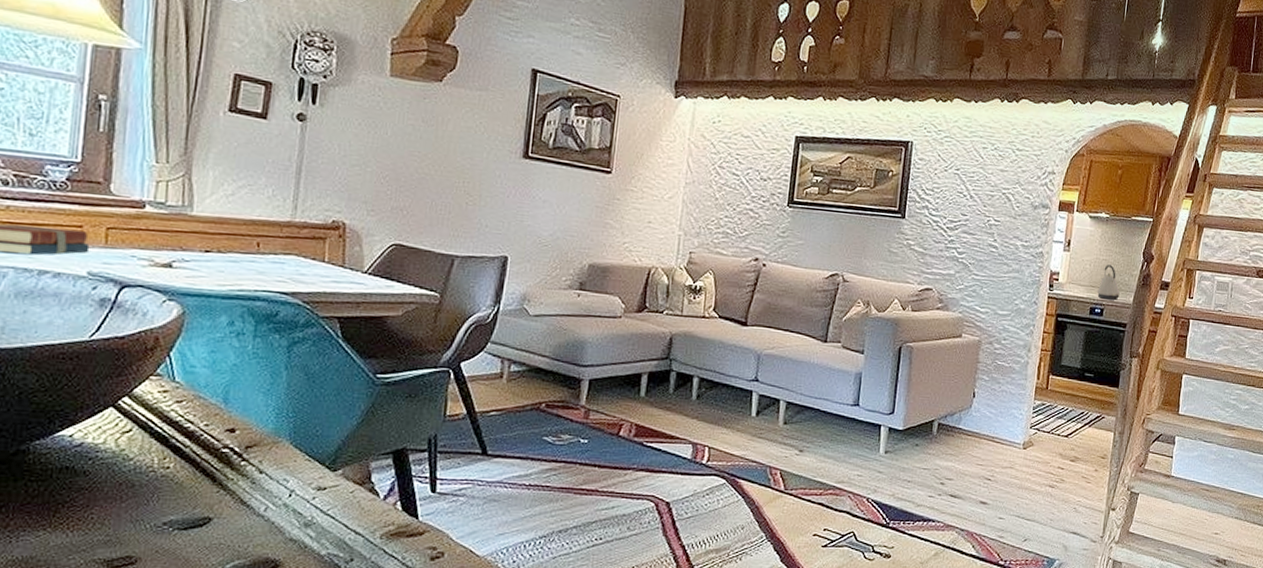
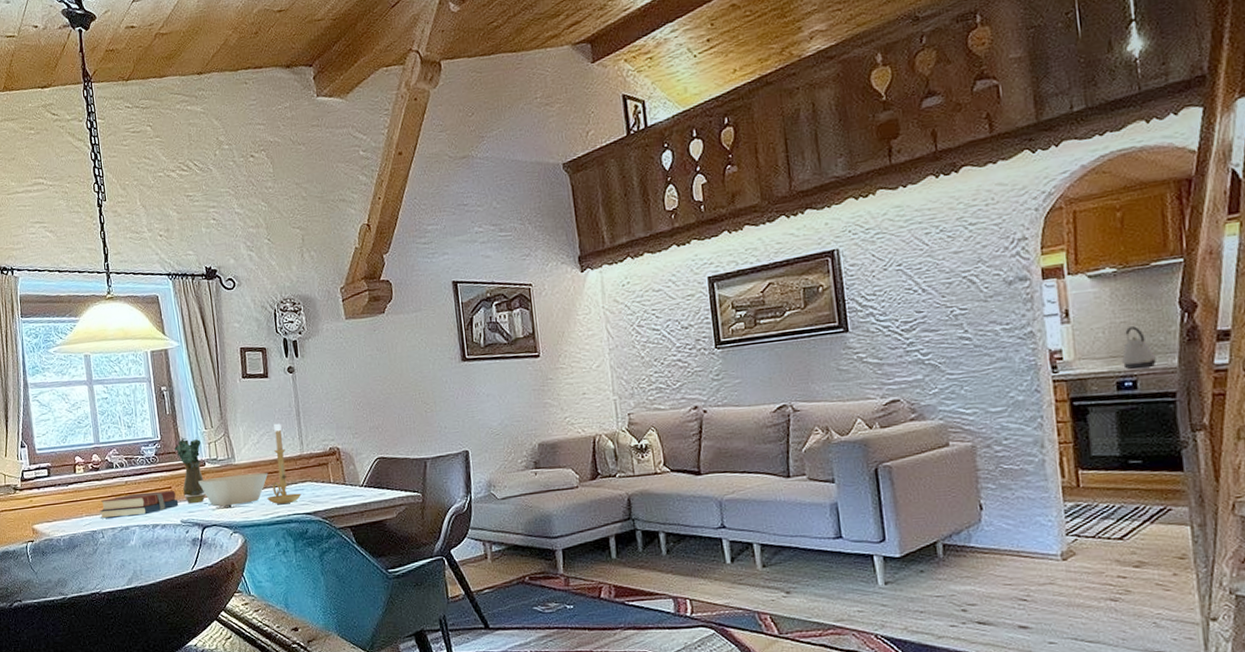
vase: none [100,164,145,255] -> present [174,436,206,505]
bowl: none [128,225,237,267] -> present [198,472,268,507]
candle holder: none [228,176,280,277] -> present [267,423,302,505]

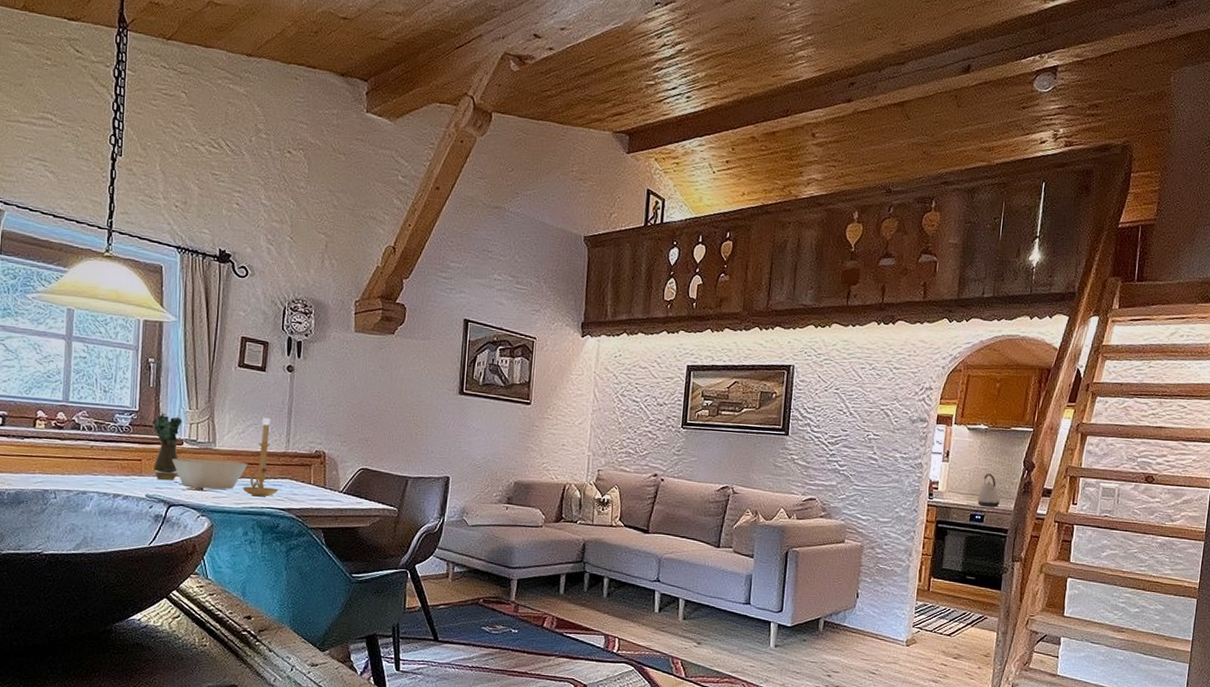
books: present [99,490,179,519] -> none [55,459,147,483]

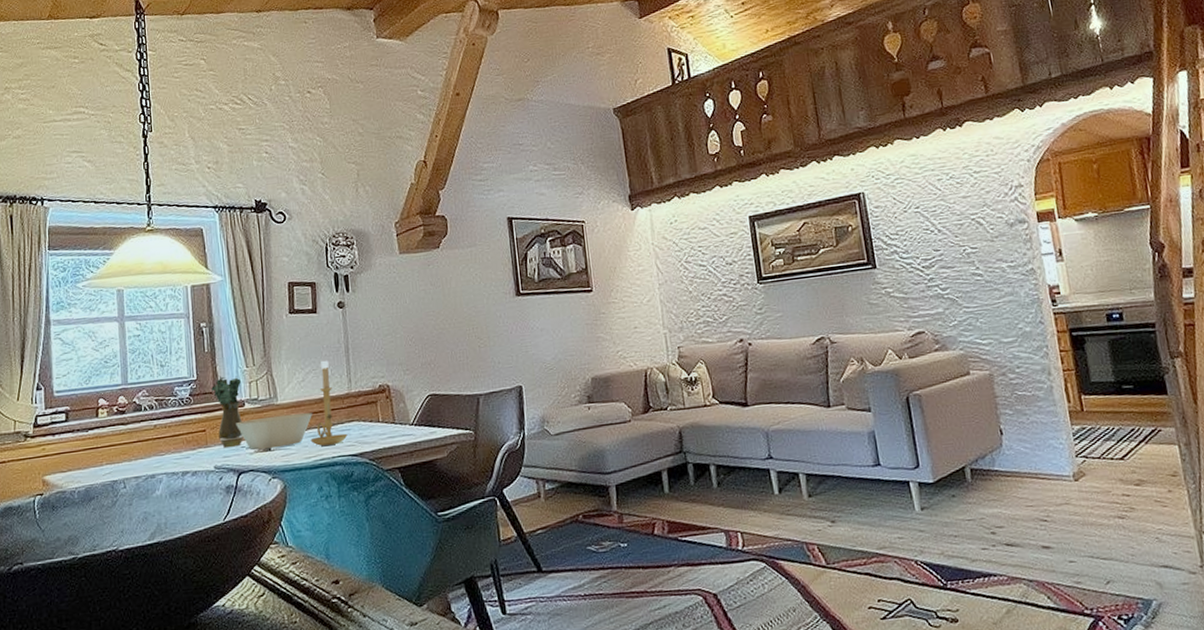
kettle: present [976,473,1001,508] -> none [1108,264,1137,304]

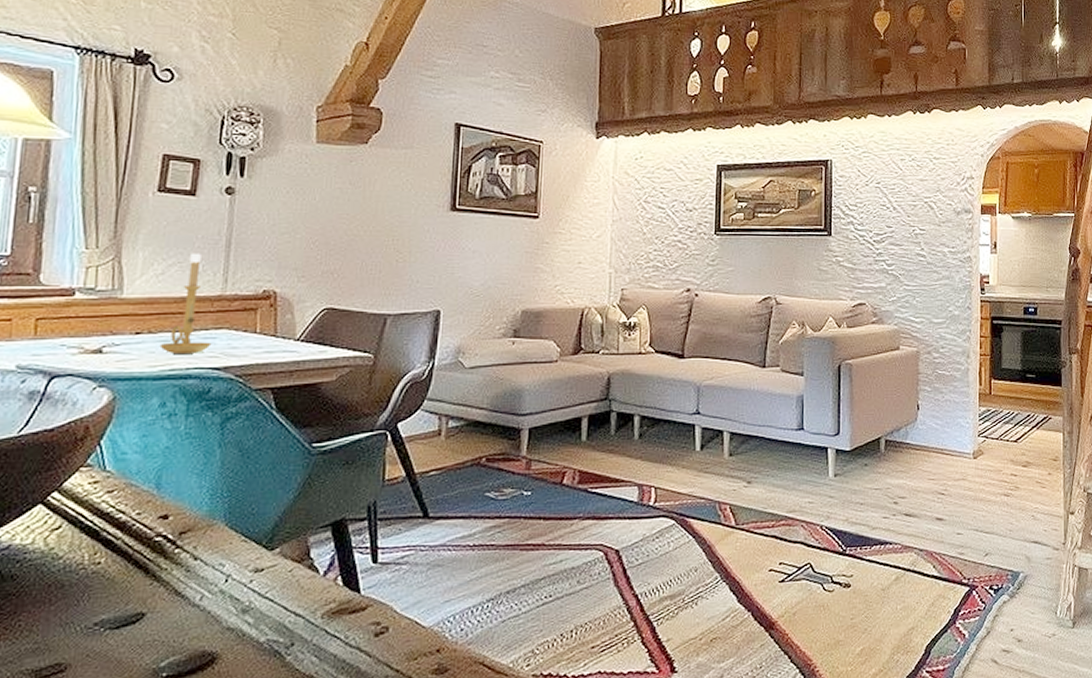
vase: present [211,375,244,449] -> none [29,254,74,345]
bowl: present [236,412,312,451] -> none [57,311,168,351]

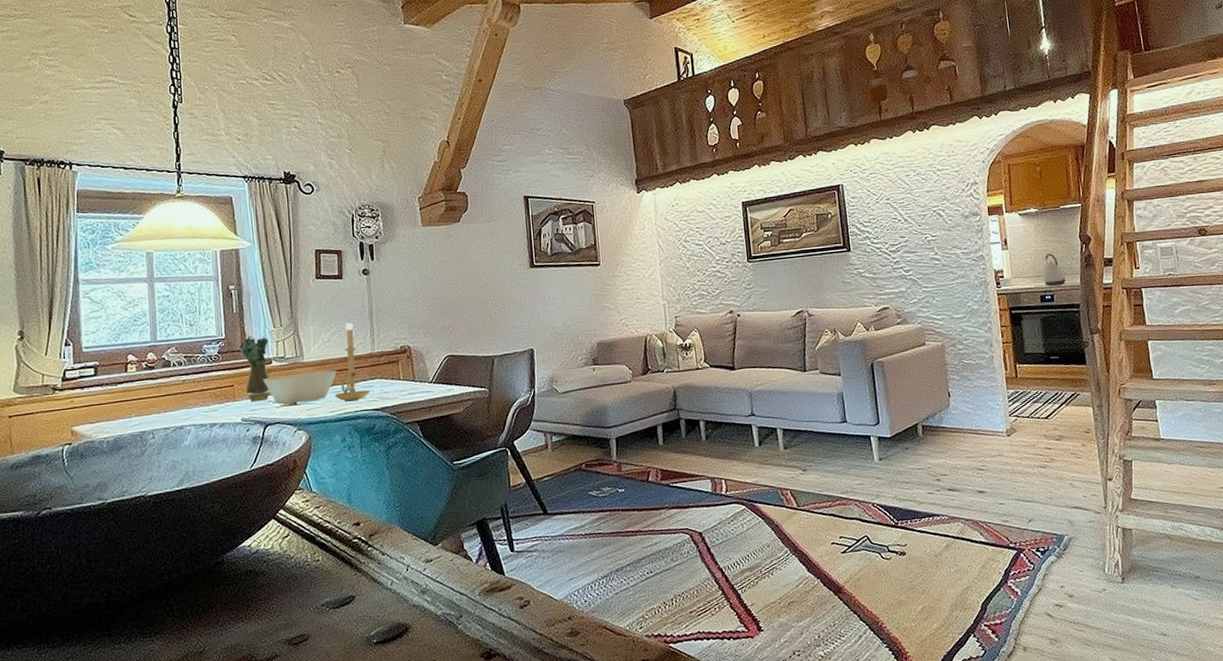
vase: none [29,254,74,345] -> present [239,334,270,403]
bowl: none [57,311,168,351] -> present [263,370,337,405]
kettle: none [1028,263,1051,299] -> present [1043,253,1066,287]

